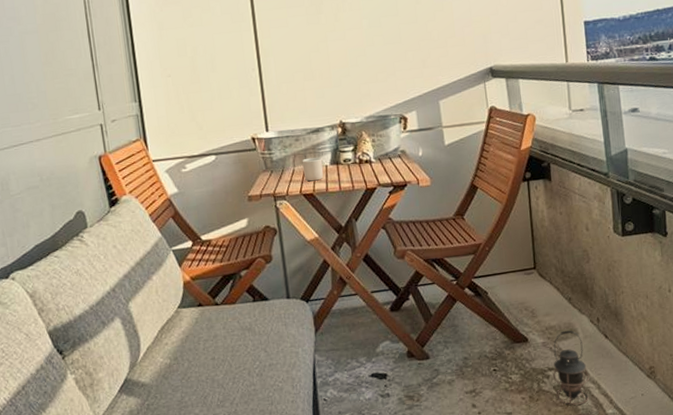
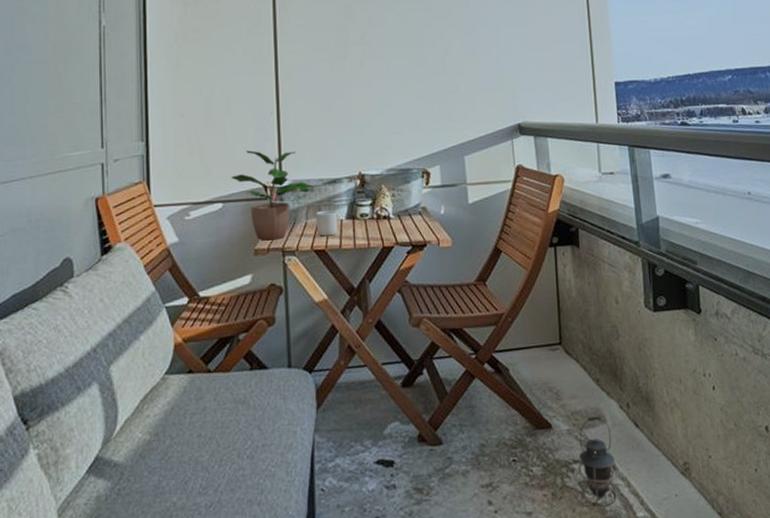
potted plant: none [220,104,298,188] -> present [231,150,313,241]

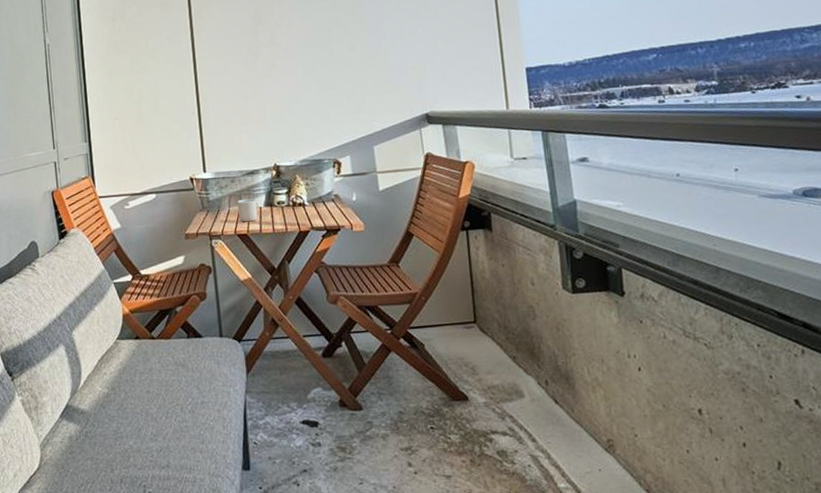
potted plant: present [231,150,313,241] -> none [161,147,234,226]
lantern: present [577,416,619,506] -> none [495,391,538,475]

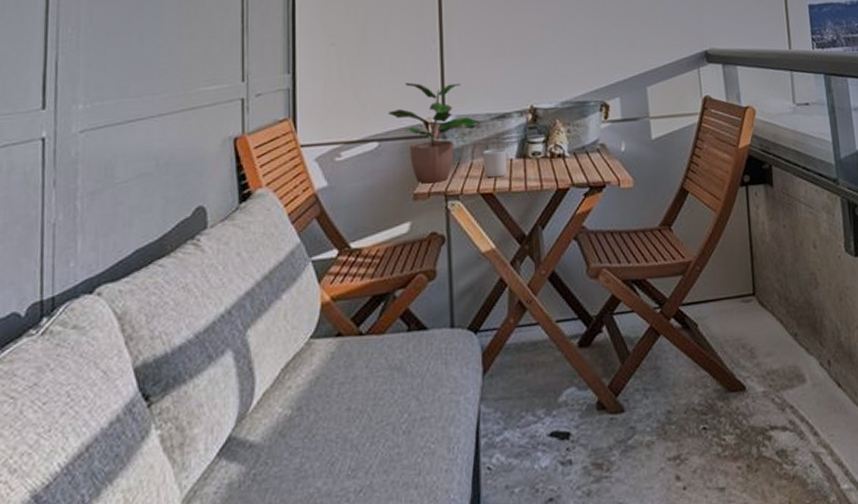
potted plant: none [161,147,234,226] -> present [388,82,480,184]

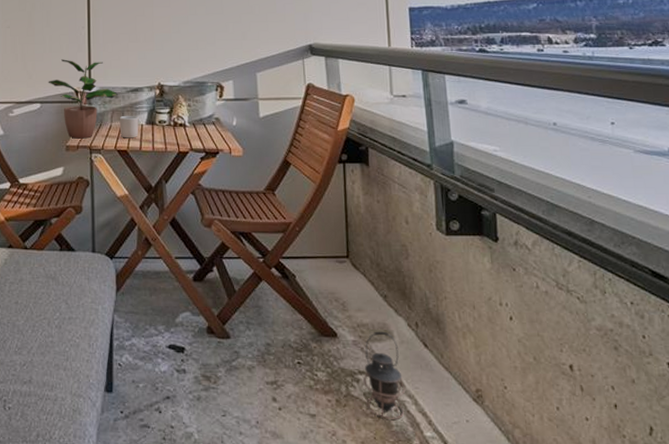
lantern: none [774,375,821,478] -> present [362,331,406,419]

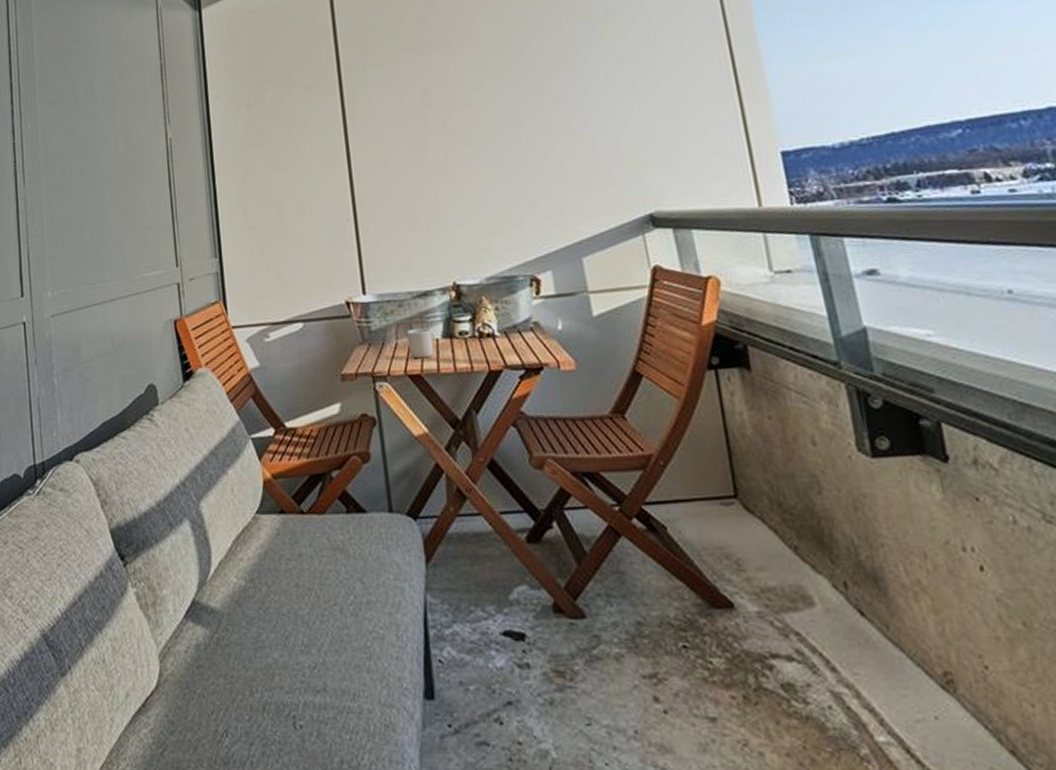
potted plant: present [48,59,118,139] -> none [309,261,401,365]
lantern: present [362,331,406,419] -> none [775,596,843,720]

